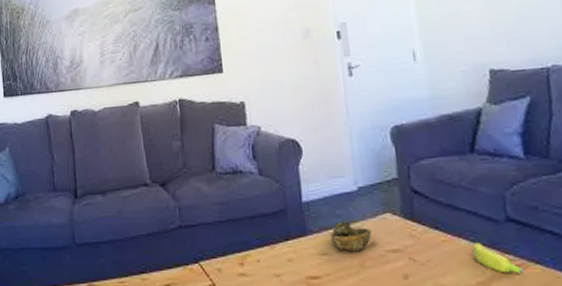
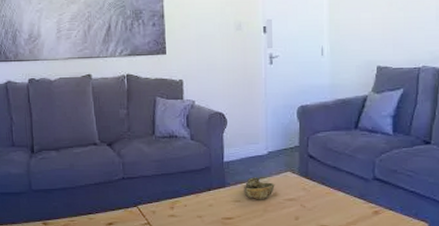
banana: present [472,243,524,274] -> none [347,195,380,217]

